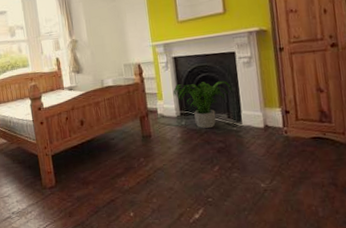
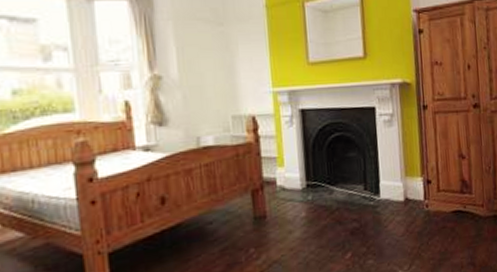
potted plant: present [173,80,232,129] -> none [298,142,370,204]

